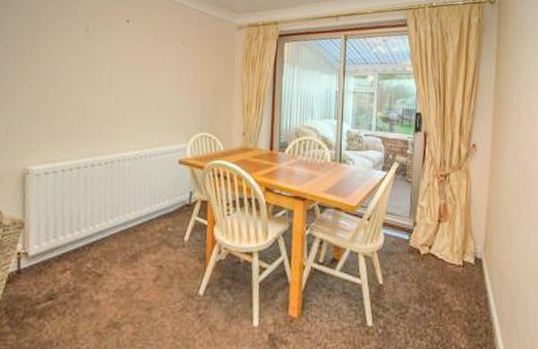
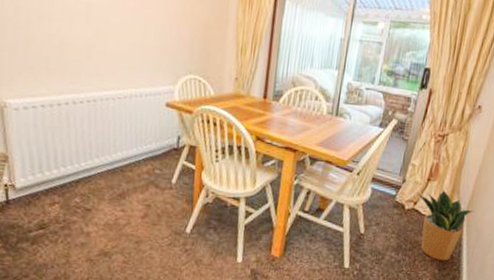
potted plant: none [431,230,491,311] -> present [418,189,473,261]

